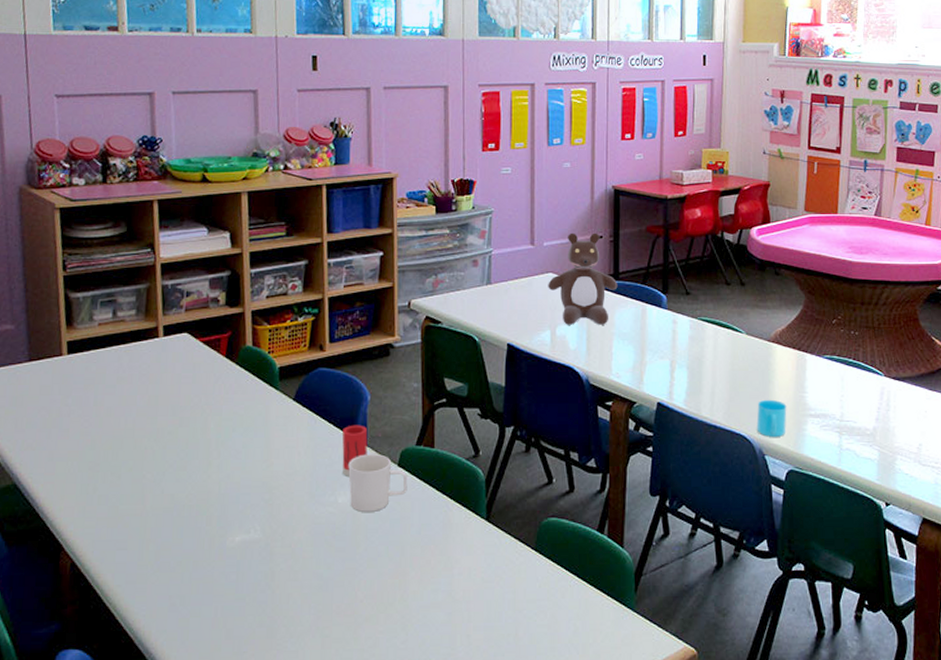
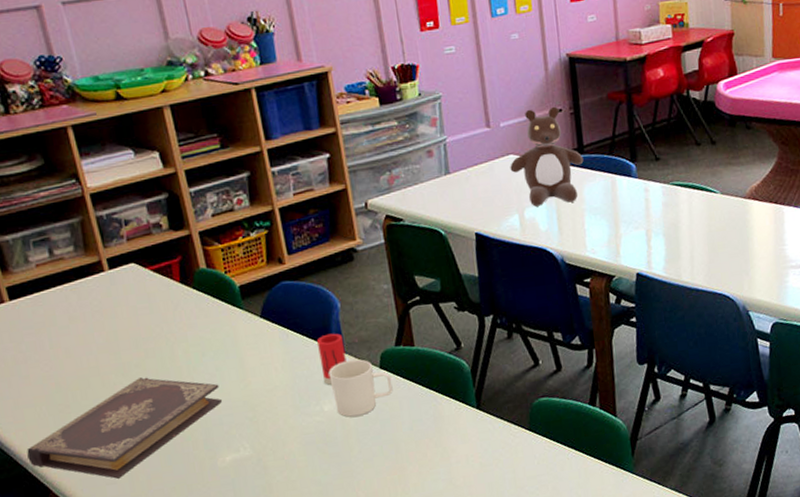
book: none [49,445,243,545] -> present [26,377,223,479]
cup: present [756,399,787,437] -> none [737,256,769,293]

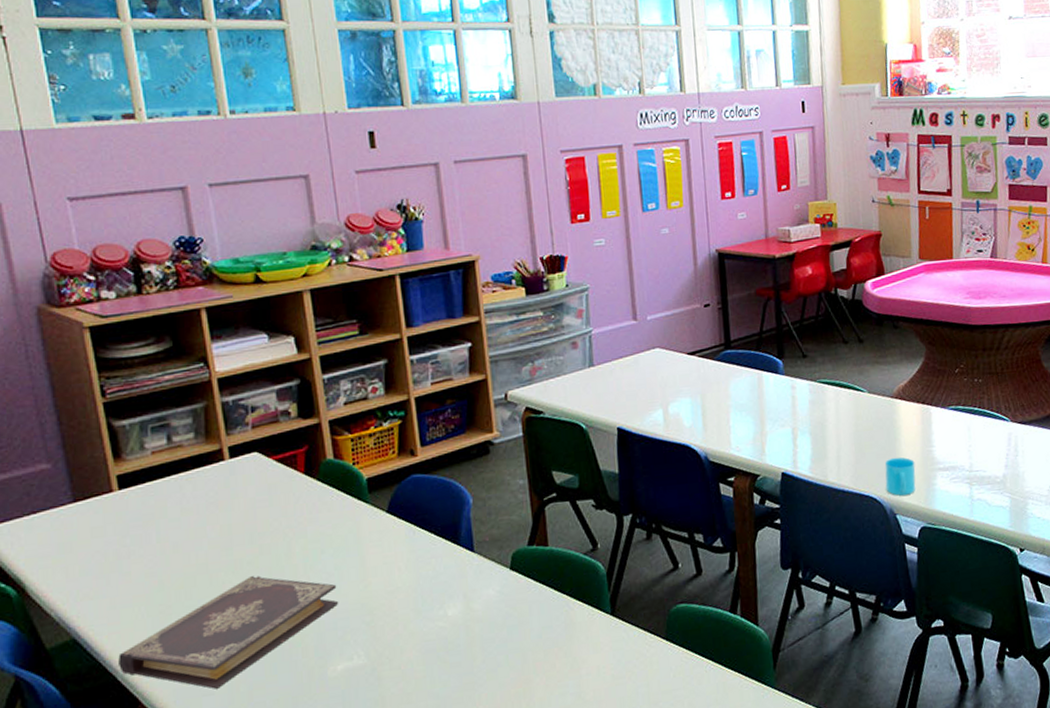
cup: present [317,333,347,385] -> none [446,530,475,587]
mug: present [328,359,393,417] -> none [455,559,523,623]
stuffed animal: present [510,106,584,207] -> none [655,301,731,402]
cup: none [737,256,769,293] -> present [884,457,916,496]

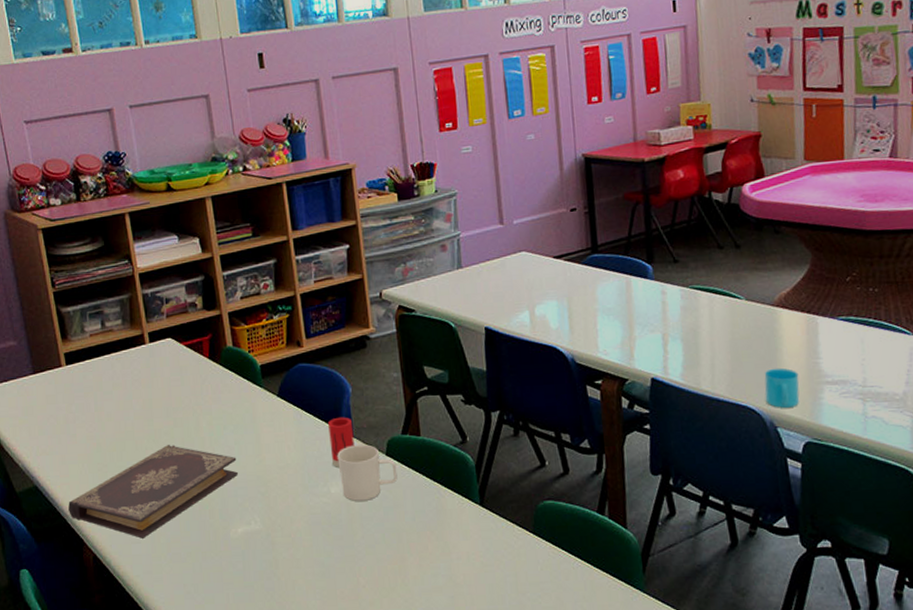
cup: none [446,530,475,587] -> present [328,417,355,467]
mug: none [455,559,523,623] -> present [337,444,398,501]

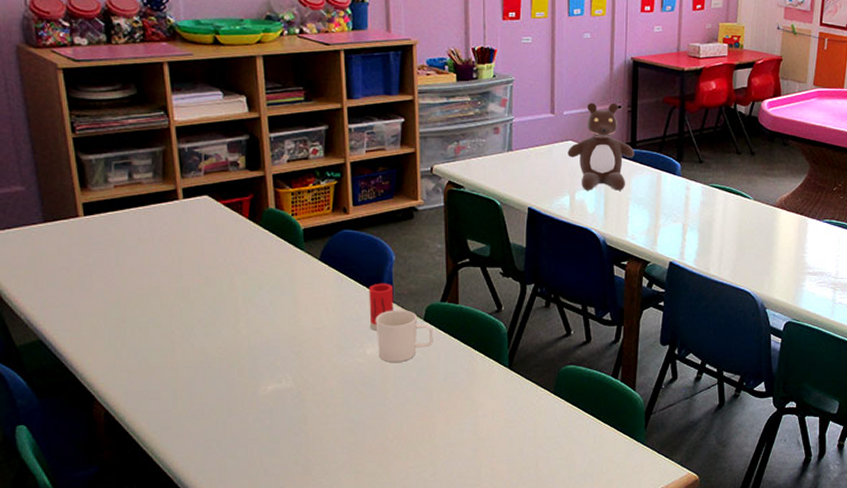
book: present [68,445,239,538] -> none [78,303,273,395]
stuffed animal: none [522,205,598,304] -> present [567,102,635,191]
cup: present [764,368,800,408] -> none [759,259,788,293]

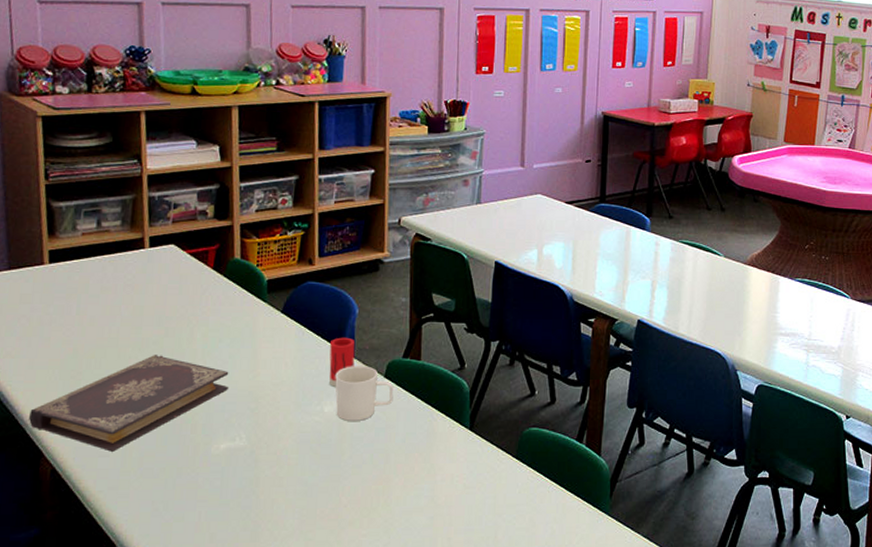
book: none [78,303,273,395] -> present [29,355,229,452]
stuffed animal: present [567,102,635,191] -> none [536,156,604,245]

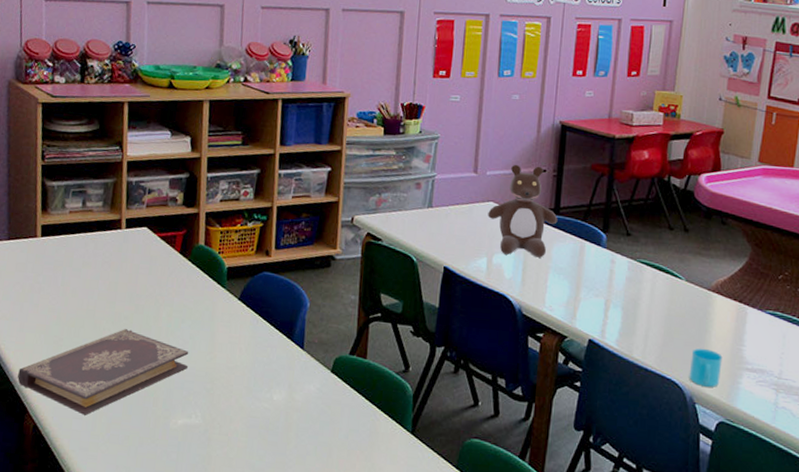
cup: present [329,337,355,387] -> none [279,328,305,376]
mug: present [335,366,394,421] -> none [284,357,340,413]
stuffed animal: none [536,156,604,245] -> present [488,164,558,258]
cup: none [730,318,759,354] -> present [689,348,723,387]

